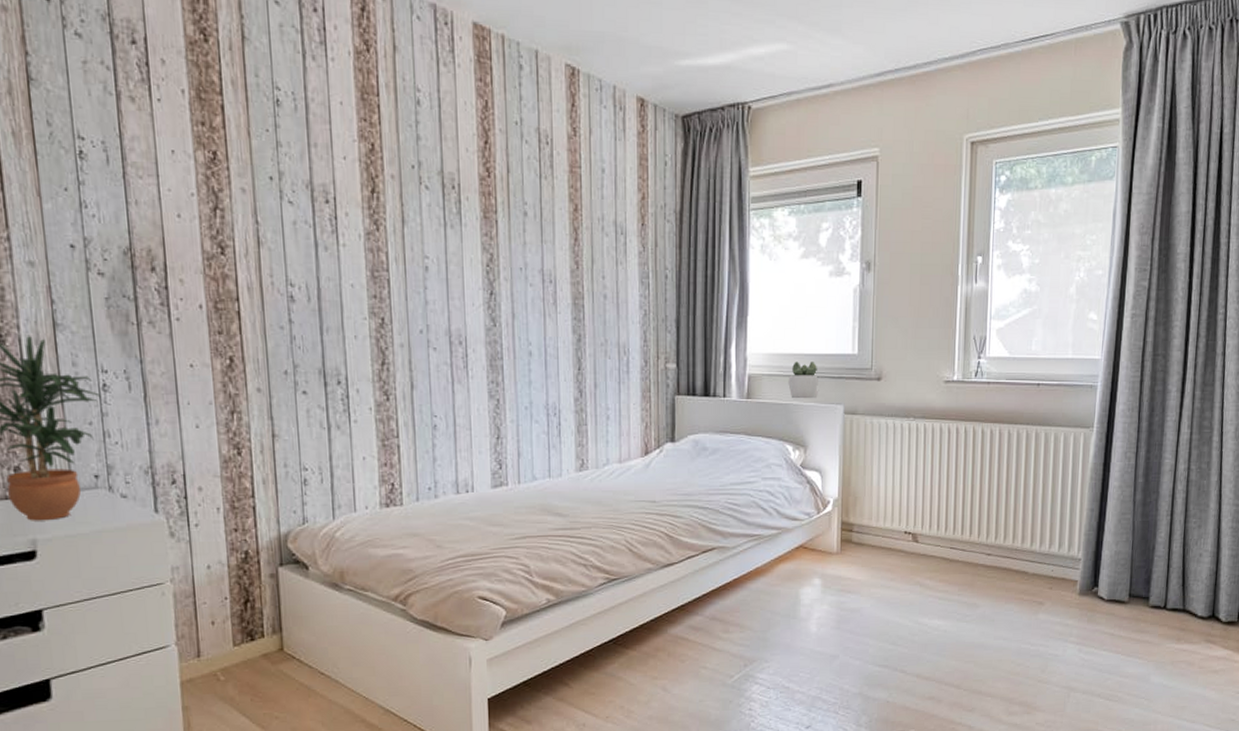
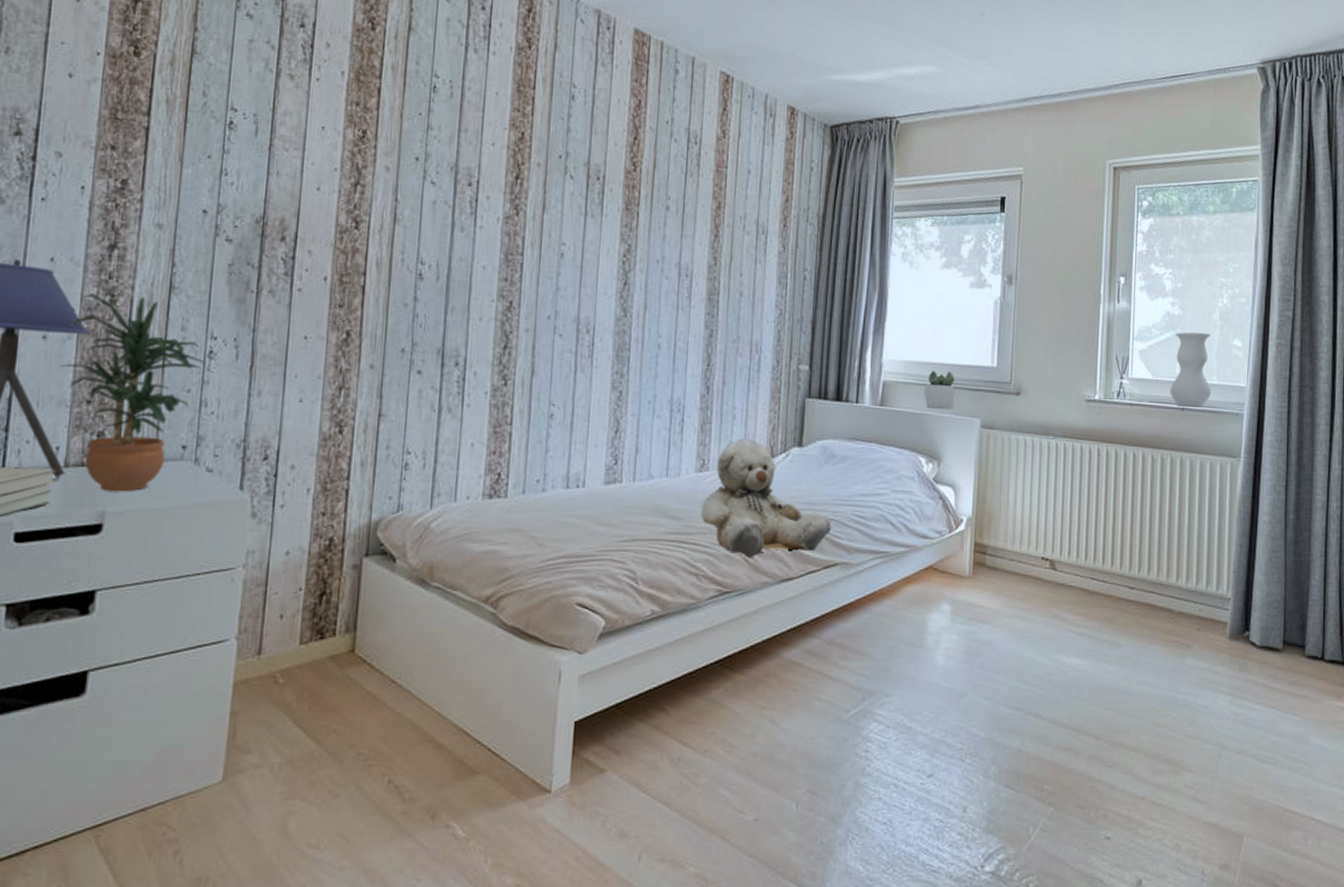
teddy bear: none [584,438,708,547] -> present [701,438,832,557]
vase: none [1026,308,1067,383] -> present [1170,332,1212,409]

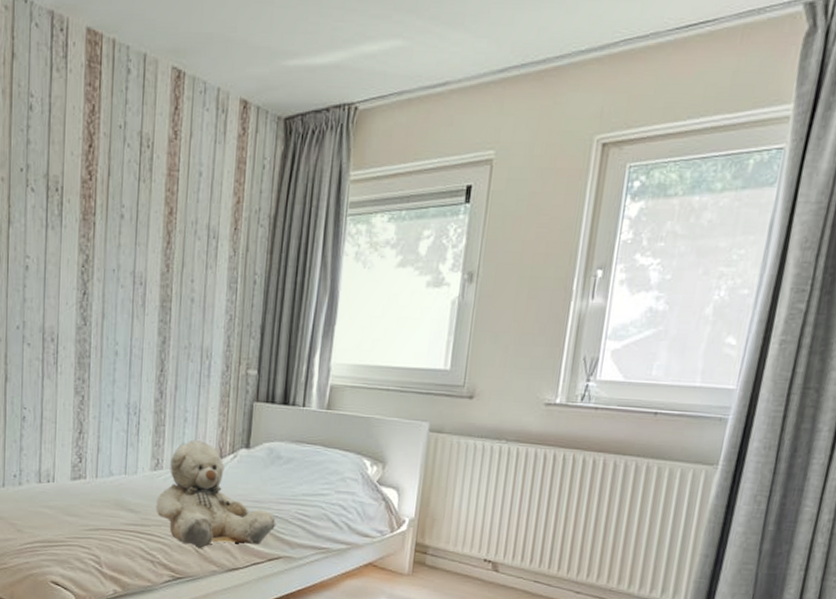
succulent plant: present [924,371,958,411] -> none [372,374,407,414]
vase: present [1170,332,1212,409] -> none [642,329,699,413]

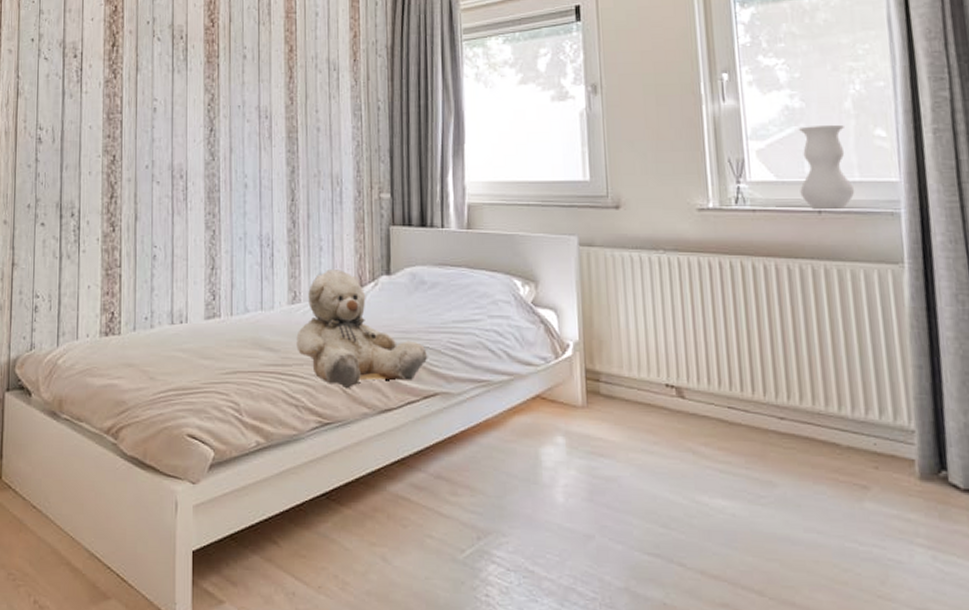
vase: none [642,329,699,413] -> present [799,125,855,210]

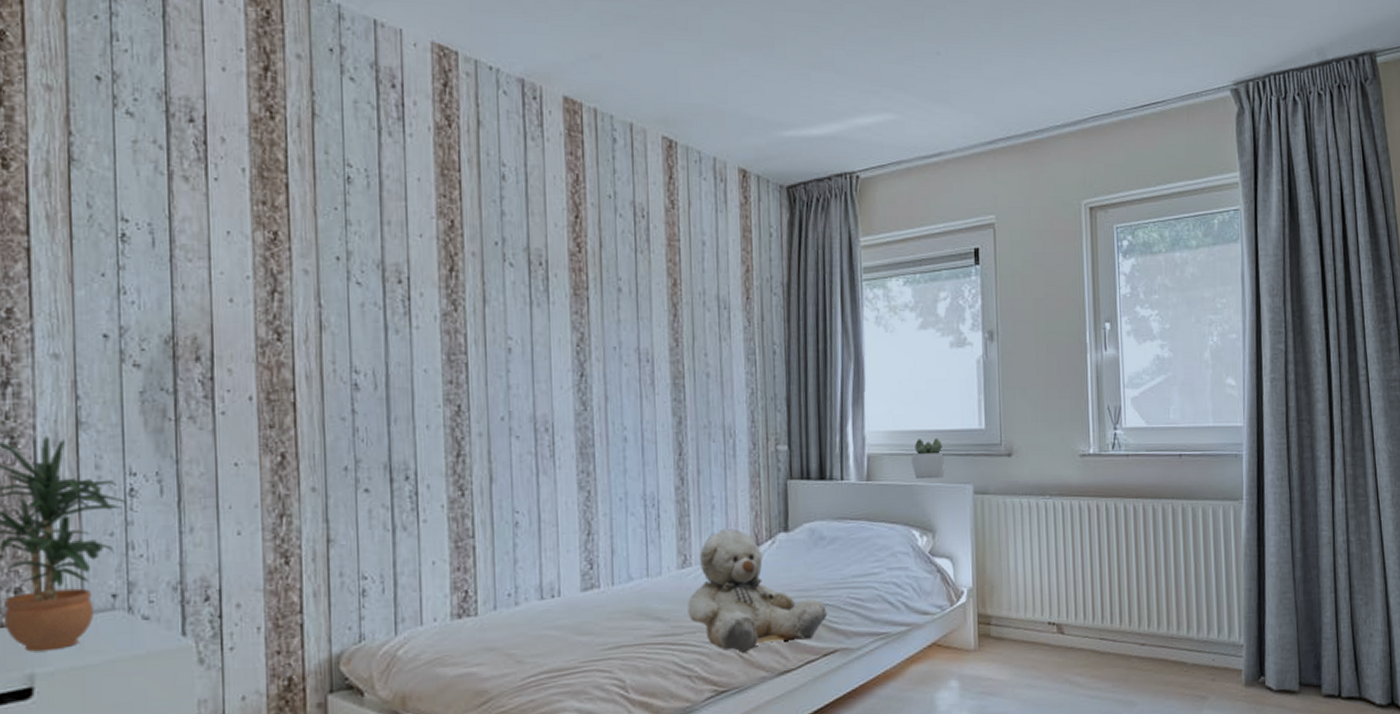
succulent plant: none [512,189,550,230] -> present [911,438,947,480]
vase: present [799,125,855,210] -> none [1165,375,1209,454]

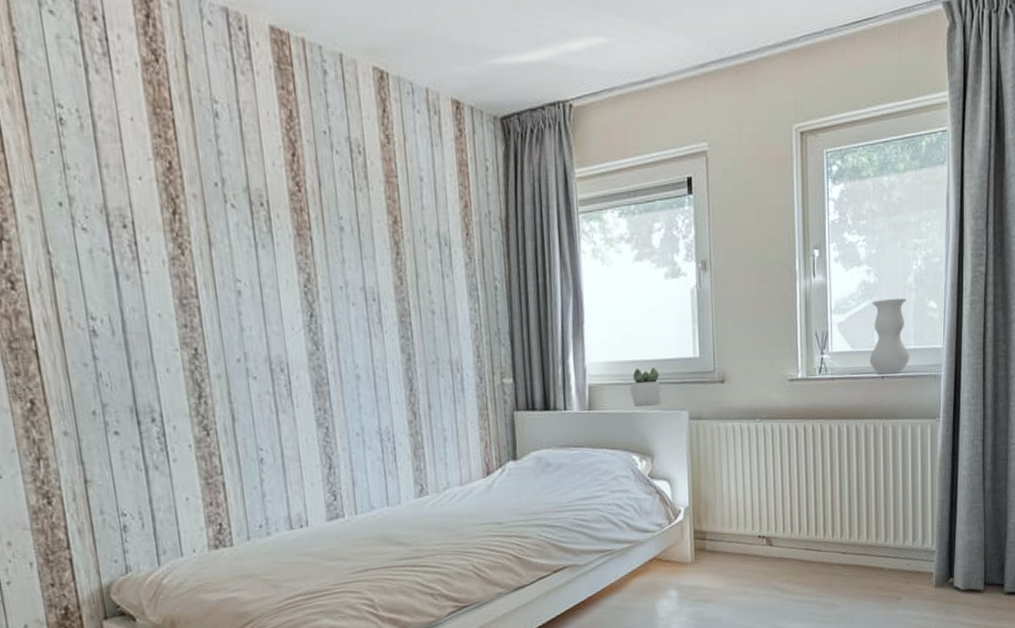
teddy bear: present [687,528,828,653] -> none [426,459,556,572]
vase: none [1165,375,1209,454] -> present [869,299,910,376]

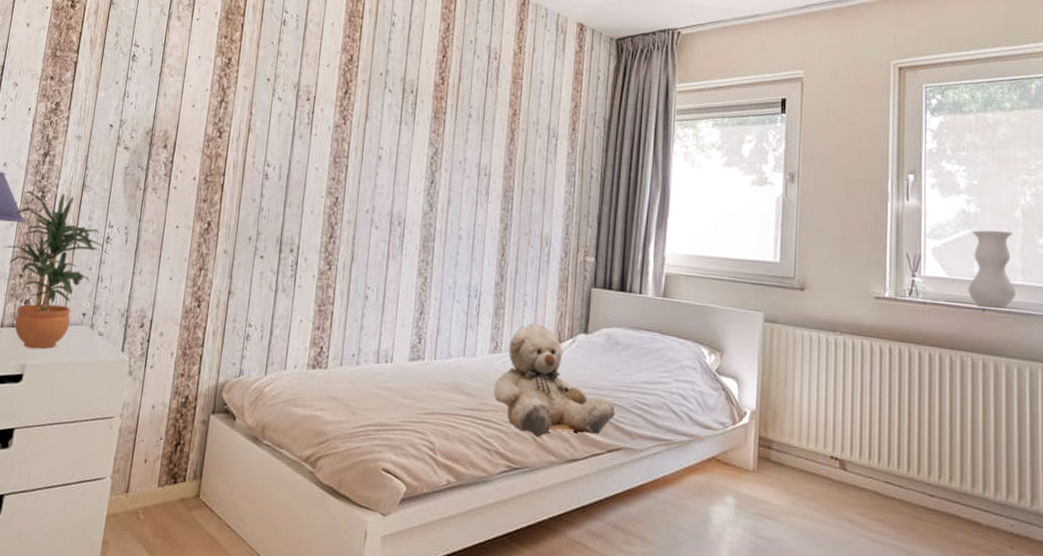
teddy bear: none [426,459,556,572] -> present [493,324,616,436]
succulent plant: present [630,367,664,408] -> none [706,264,740,304]

